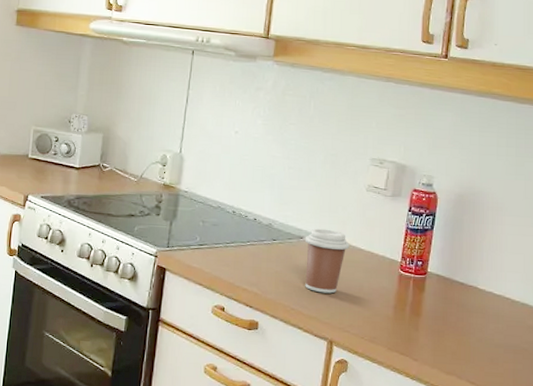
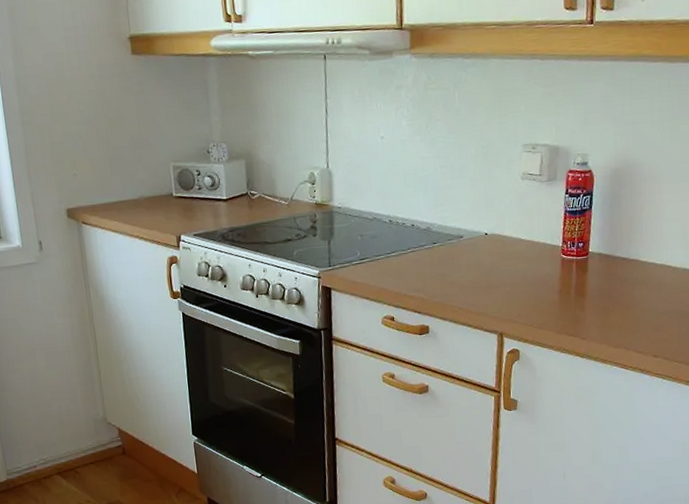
coffee cup: present [304,228,350,294] -> none [464,224,510,289]

